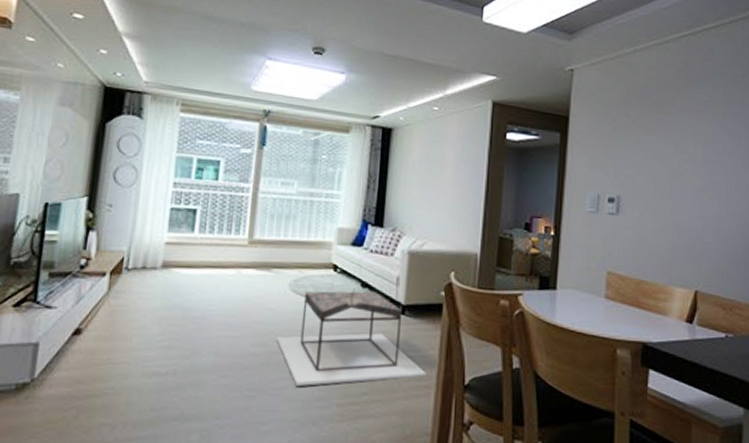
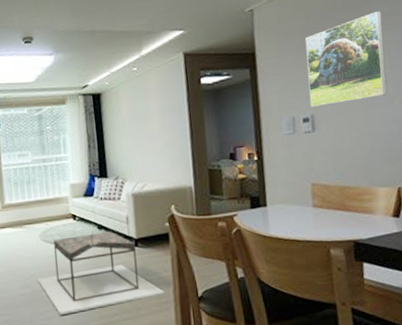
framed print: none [618,98,702,189] -> present [305,11,388,107]

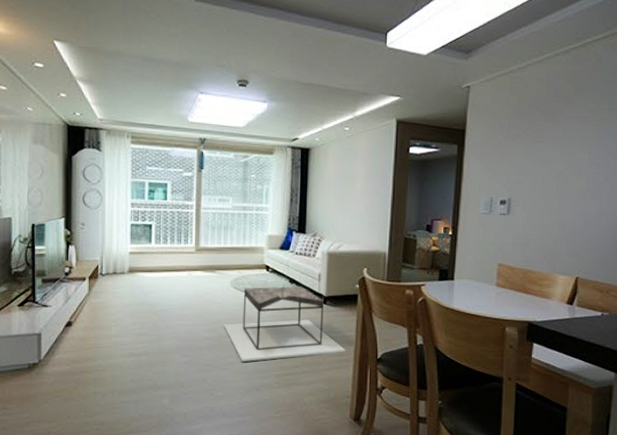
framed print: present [305,11,388,107] -> none [509,106,589,191]

